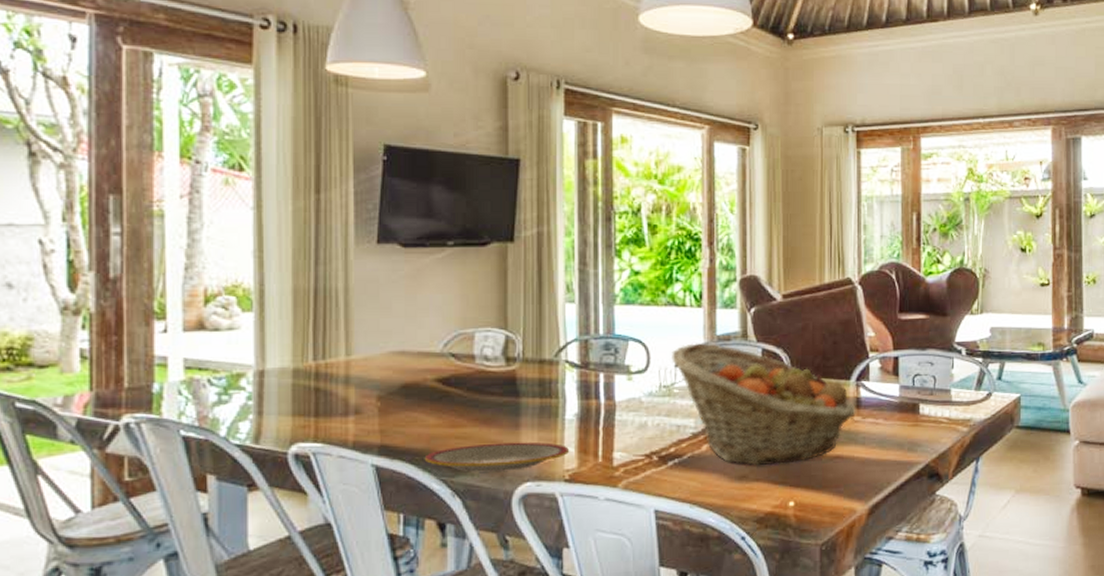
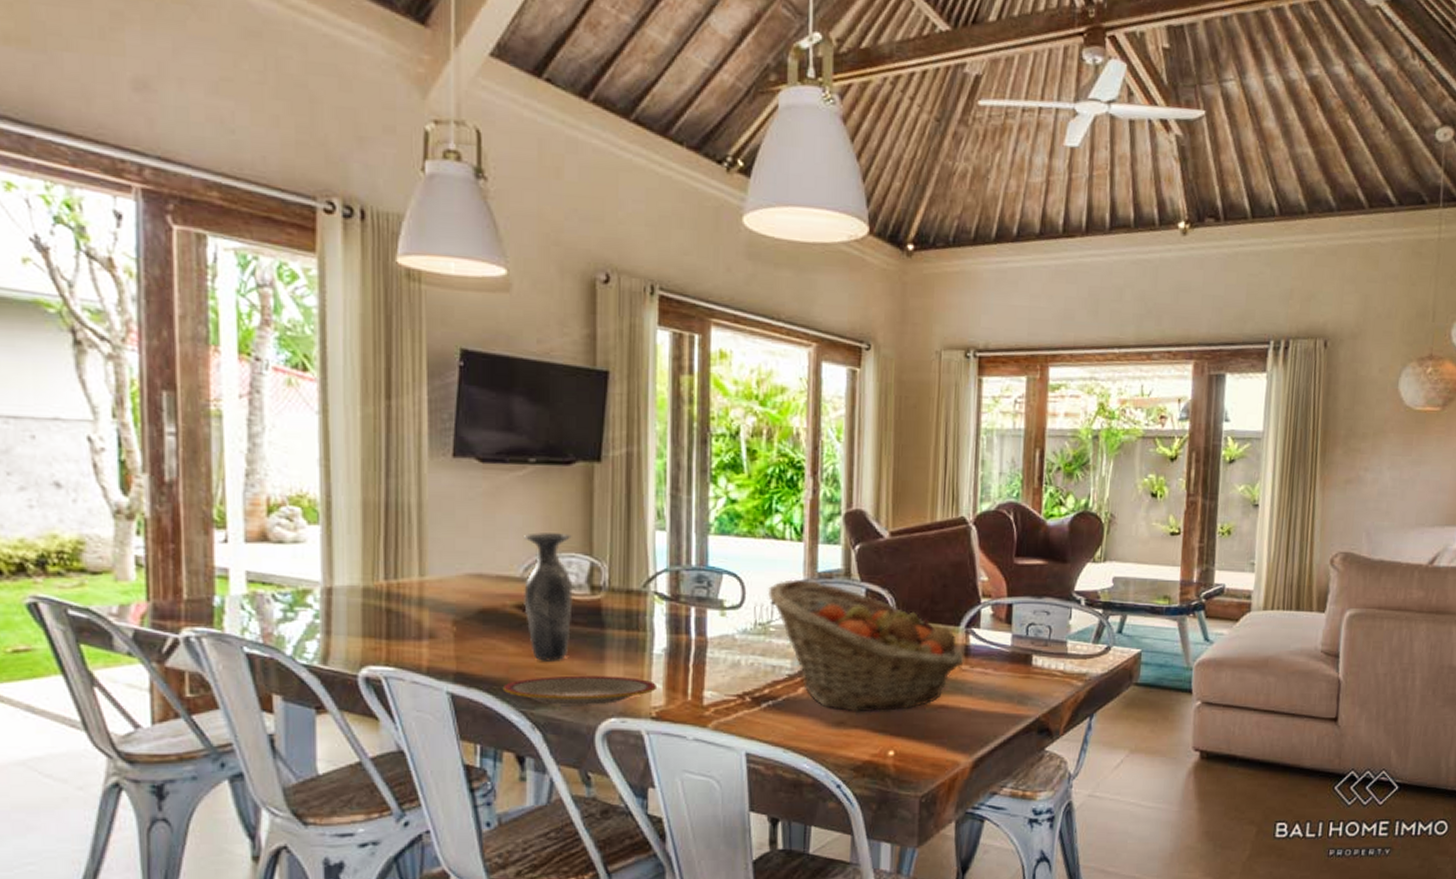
vase: none [443,310,489,431] -> present [524,532,573,662]

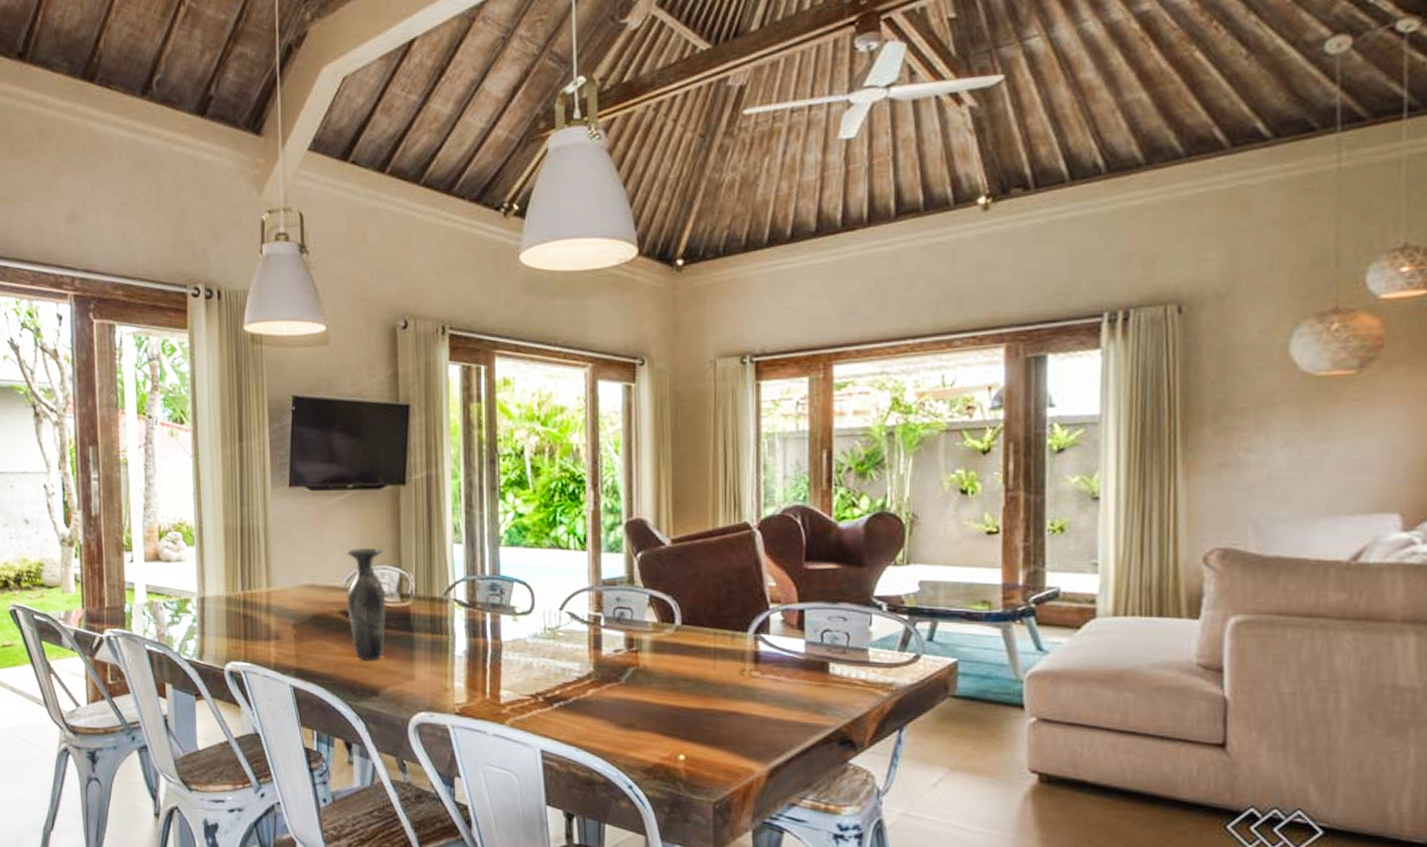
plate: present [502,675,656,705] -> none [332,673,459,700]
fruit basket: present [768,579,964,713] -> none [556,587,754,716]

